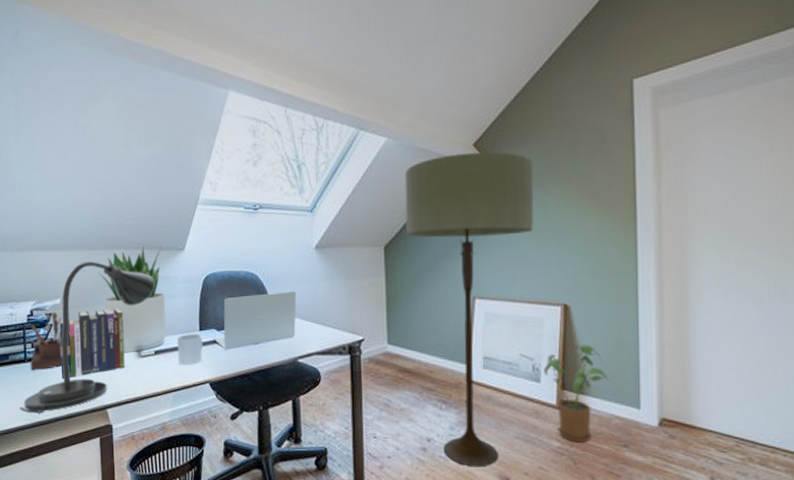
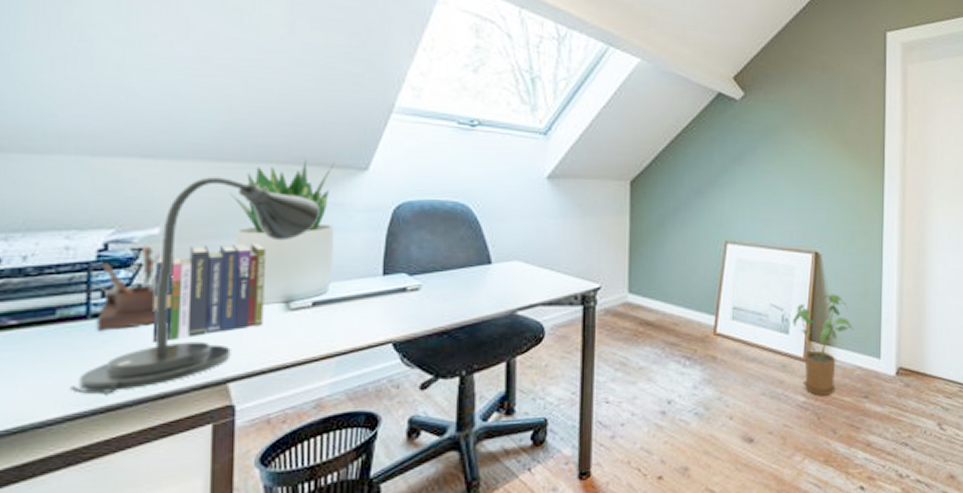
mug: present [177,334,203,366] -> none [347,280,386,322]
laptop: present [213,291,296,350] -> none [402,228,519,300]
floor lamp: present [404,151,534,467] -> none [656,85,792,429]

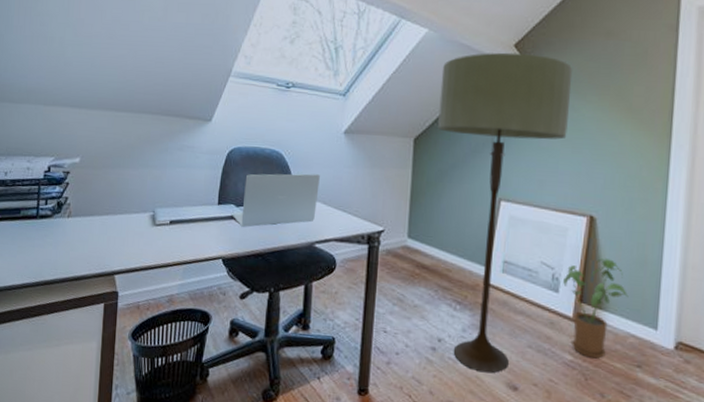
desk lamp: present [70,177,321,395] -> none [26,122,178,273]
desk organizer: present [96,245,160,331] -> none [41,170,79,228]
books: present [152,242,265,344] -> none [72,172,142,241]
planter: present [229,160,335,305] -> none [121,112,189,220]
laptop: none [402,228,519,300] -> present [231,173,320,227]
floor lamp: none [656,85,792,429] -> present [438,52,573,373]

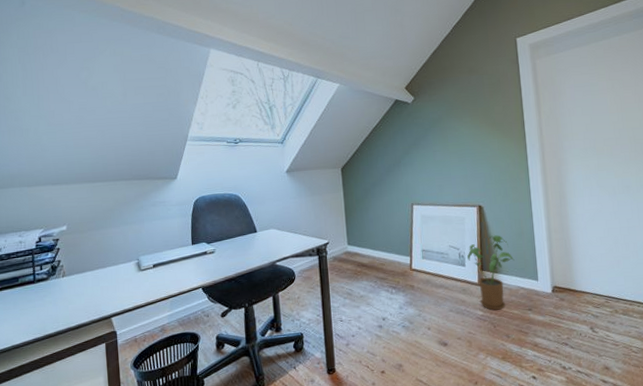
laptop: present [231,173,320,227] -> none [204,207,273,259]
floor lamp: present [438,52,573,373] -> none [354,93,453,337]

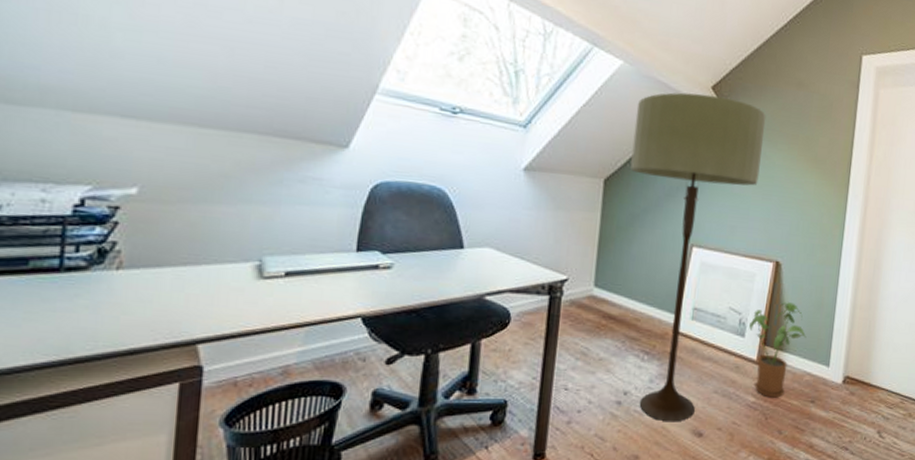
floor lamp: none [354,93,453,337] -> present [630,92,766,422]

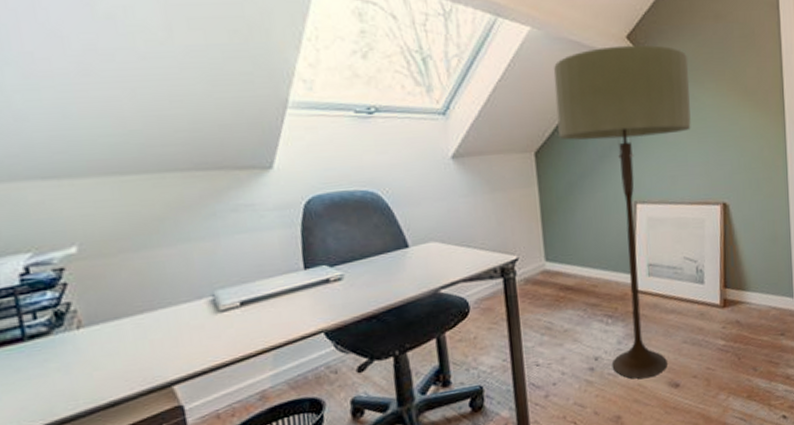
house plant: present [749,301,807,398] -> none [707,240,766,338]

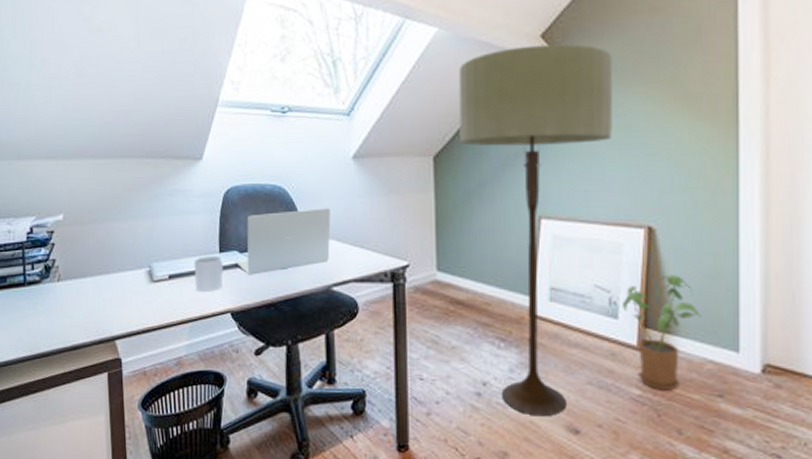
mug: none [272,273,311,316] -> present [193,257,223,293]
laptop: none [324,210,435,290] -> present [235,208,331,275]
house plant: none [707,240,766,338] -> present [623,273,702,391]

